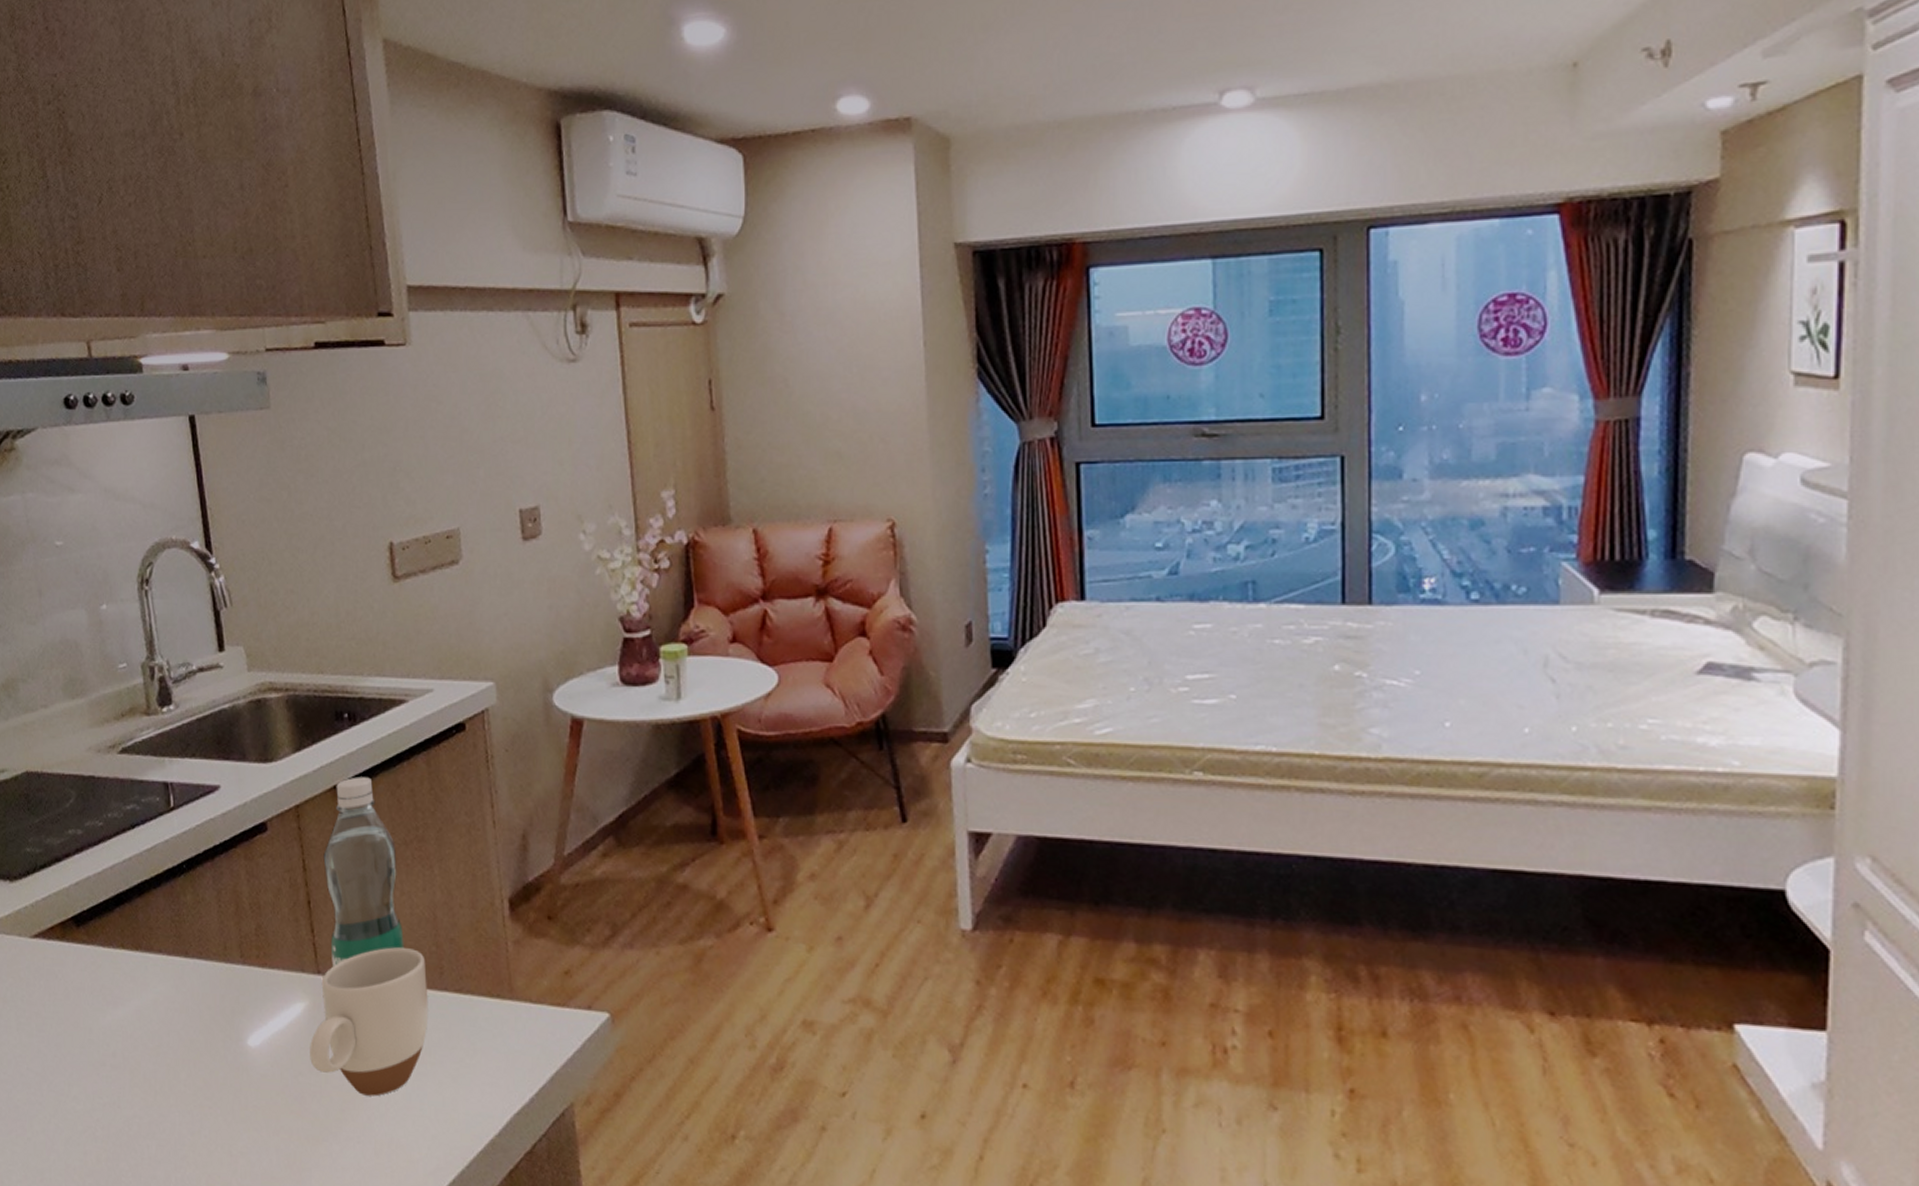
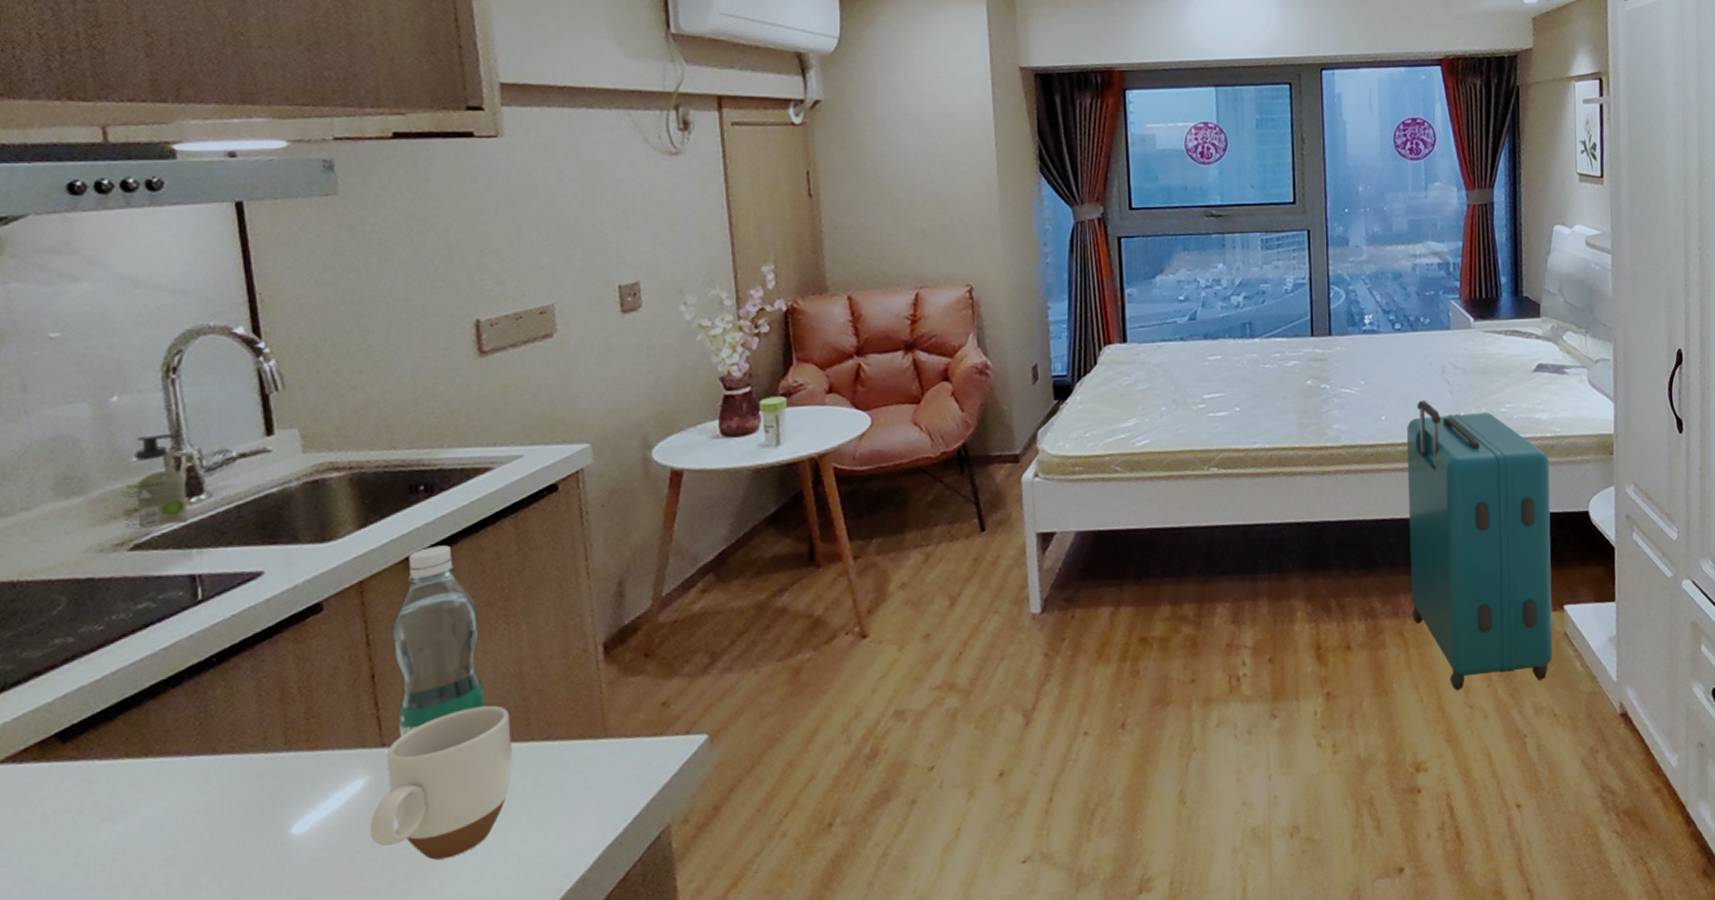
soap dispenser: none [111,644,162,734] -> present [120,434,189,530]
suitcase: none [1482,703,1719,1128] -> present [1406,400,1553,691]

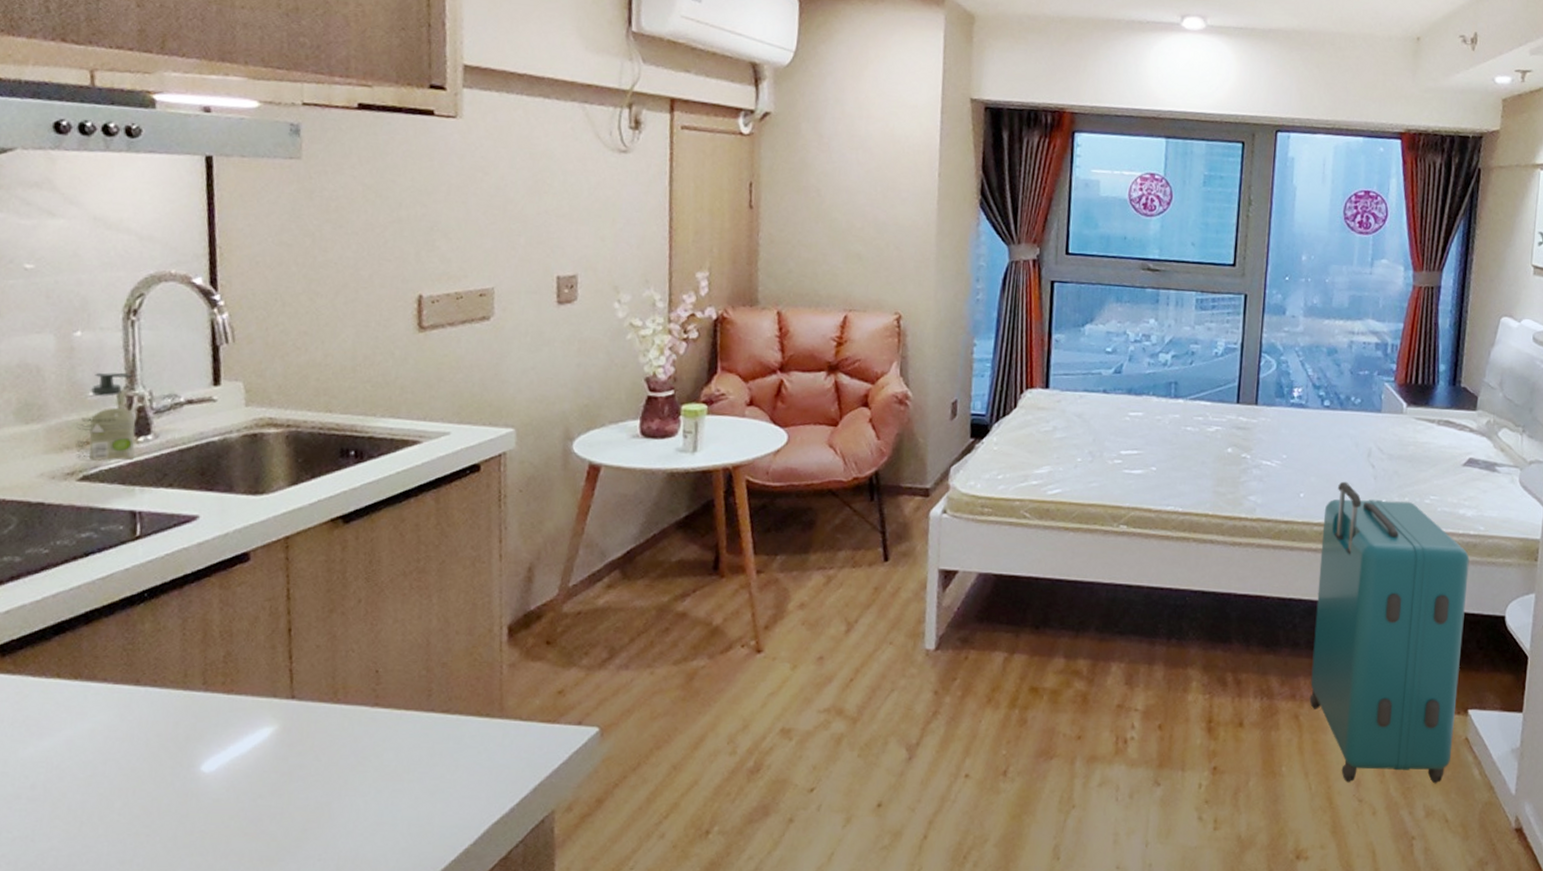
mug: present [370,705,513,860] -> none [273,672,414,815]
bottle: present [391,545,485,738] -> none [308,511,394,692]

